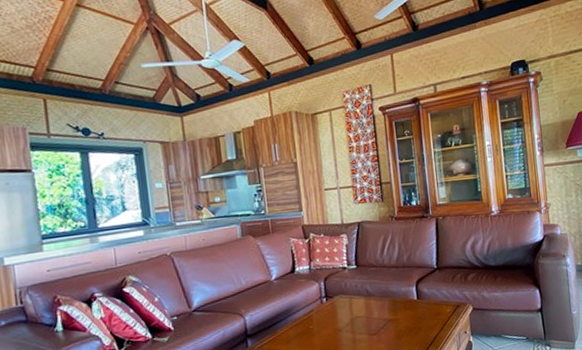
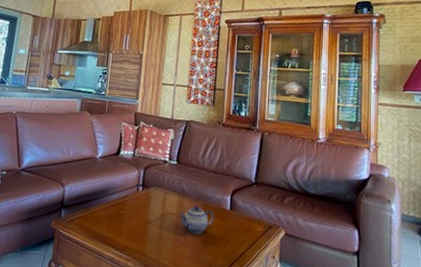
teapot: none [367,303,404,330] -> present [179,205,215,235]

